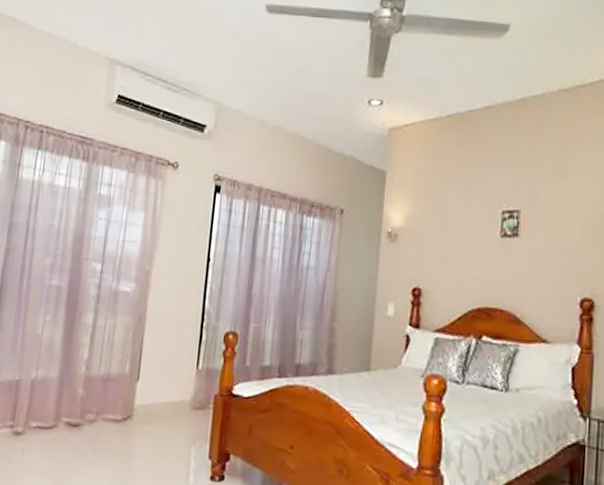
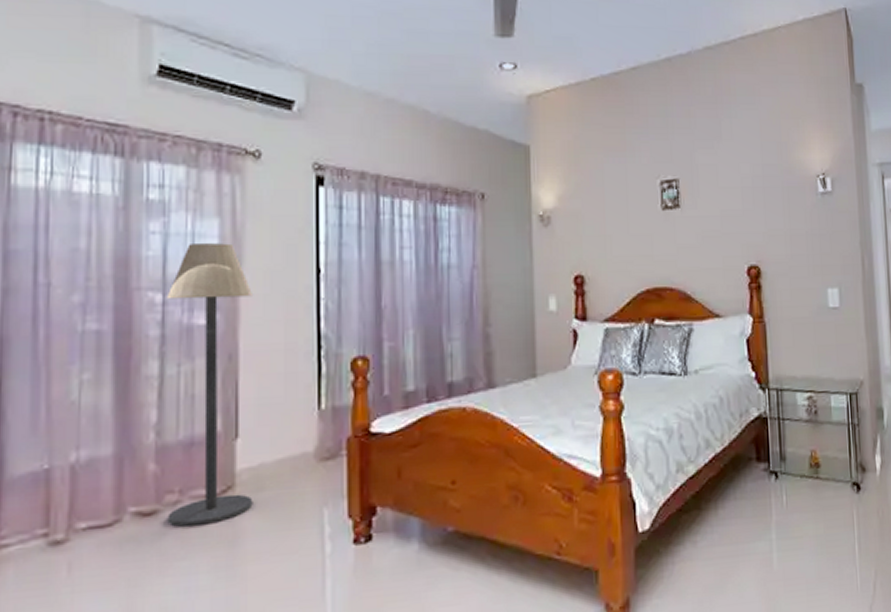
floor lamp: none [86,229,161,442] -> present [166,243,253,528]

